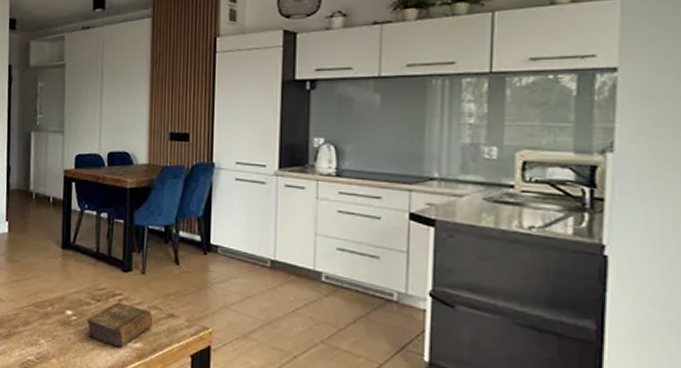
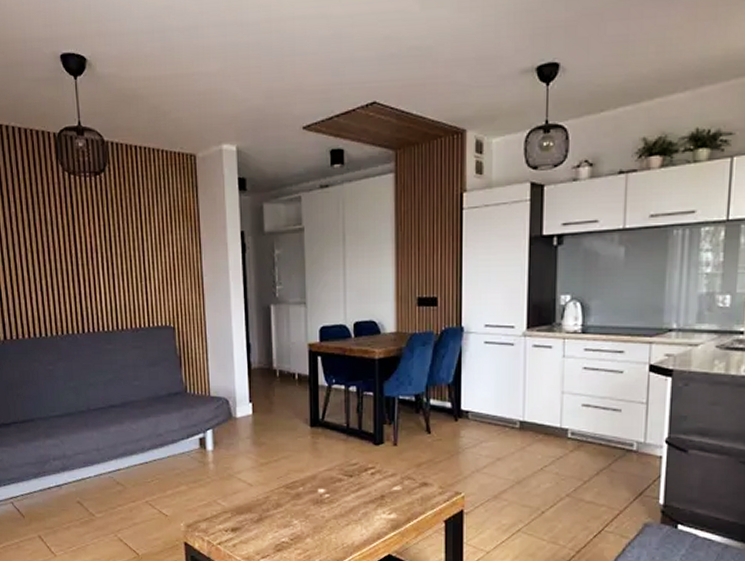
book: present [86,302,153,348] -> none [339,476,406,521]

